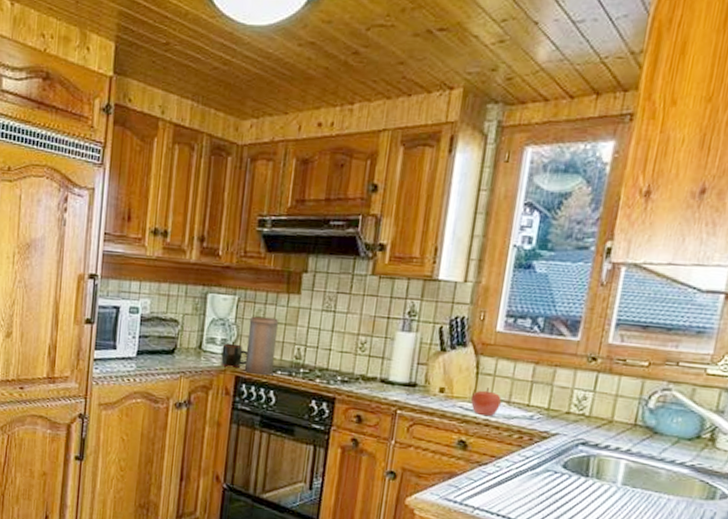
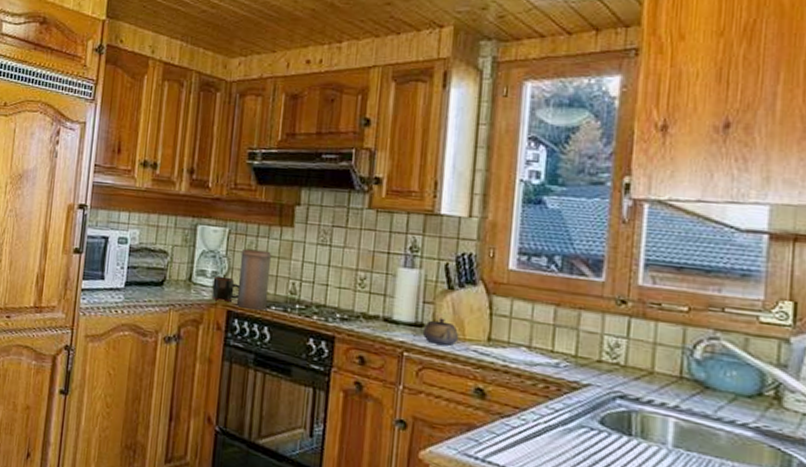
teapot: none [414,378,448,403] -> present [422,318,459,346]
fruit: present [471,388,501,417] -> none [486,330,521,363]

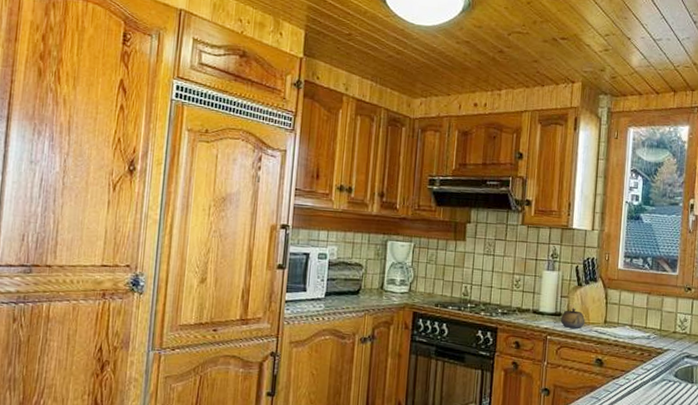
mug: present [211,276,239,302] -> none [400,283,423,305]
canister: present [236,248,272,311] -> none [420,260,449,311]

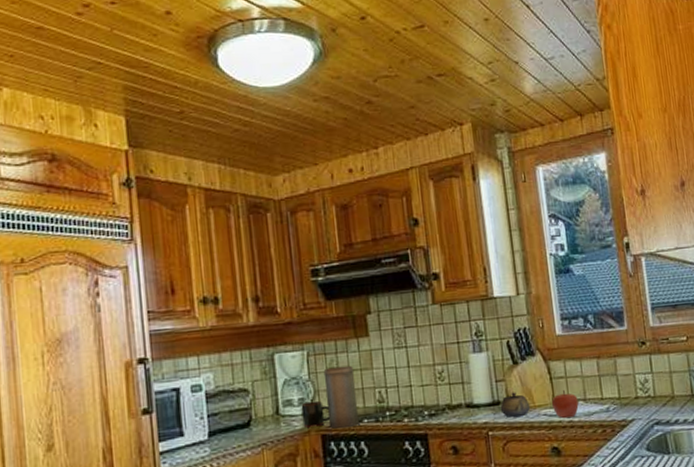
mug: none [400,283,423,305] -> present [301,401,330,428]
canister: none [420,260,449,311] -> present [323,365,360,430]
fruit: none [603,314,626,338] -> present [552,390,579,419]

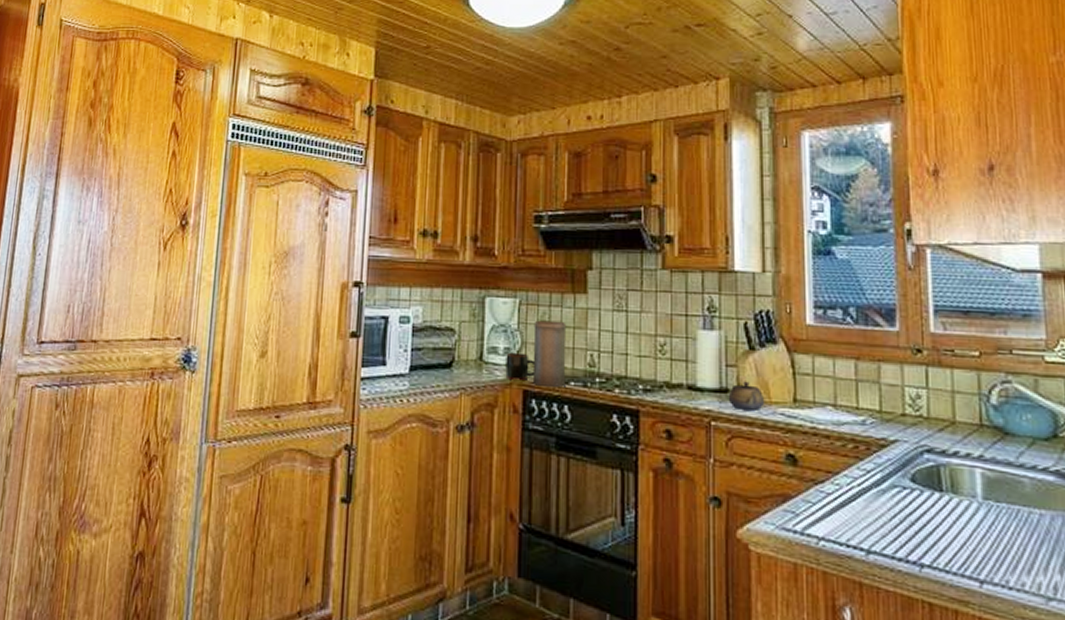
fruit: present [552,390,579,419] -> none [793,390,826,424]

